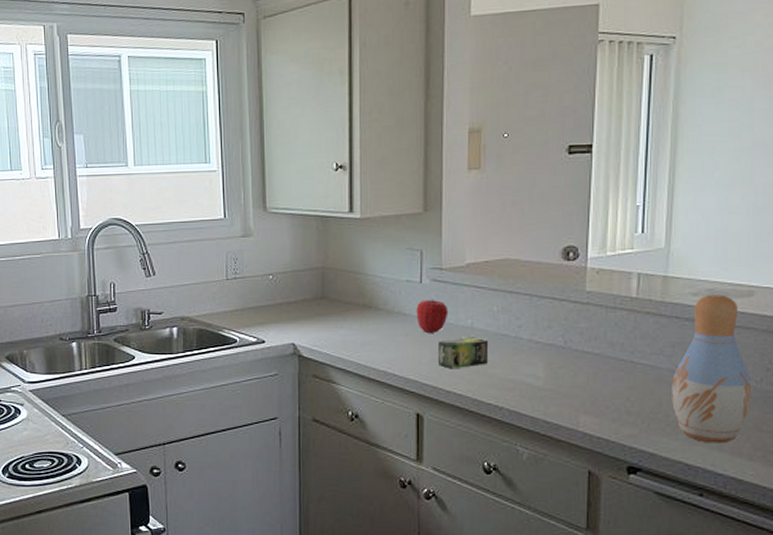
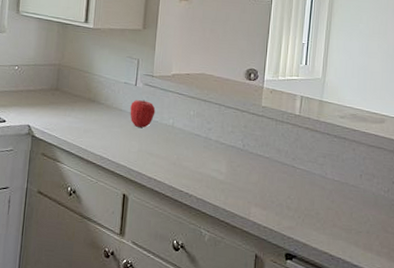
tea box: present [438,337,489,369] -> none [144,133,185,160]
vase: present [672,295,752,444] -> none [322,118,381,240]

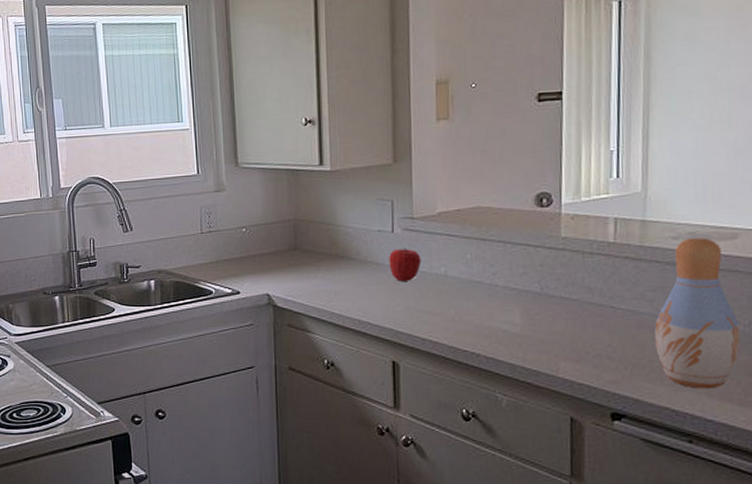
vase: none [322,118,381,240] -> present [655,238,741,389]

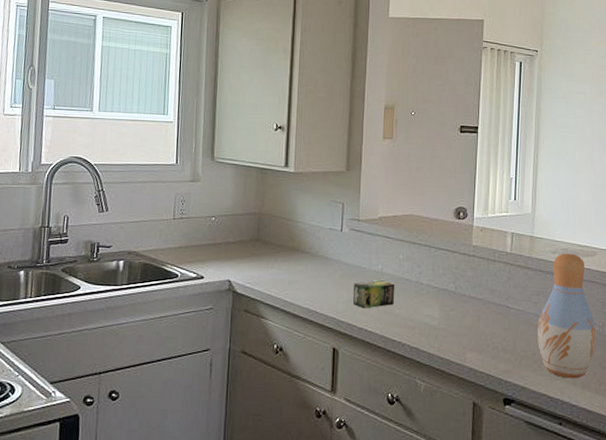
apple: present [389,248,422,281] -> none [336,245,363,275]
tea box: none [412,284,464,317] -> present [353,280,395,309]

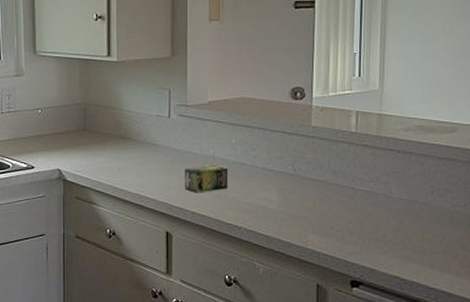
vase: present [537,253,596,379] -> none [388,130,458,261]

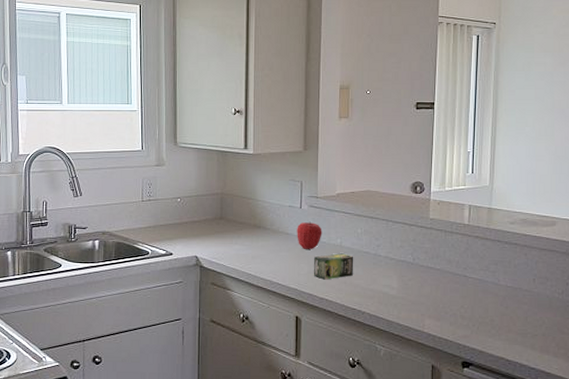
apple: none [165,131,193,161] -> present [297,221,322,249]

